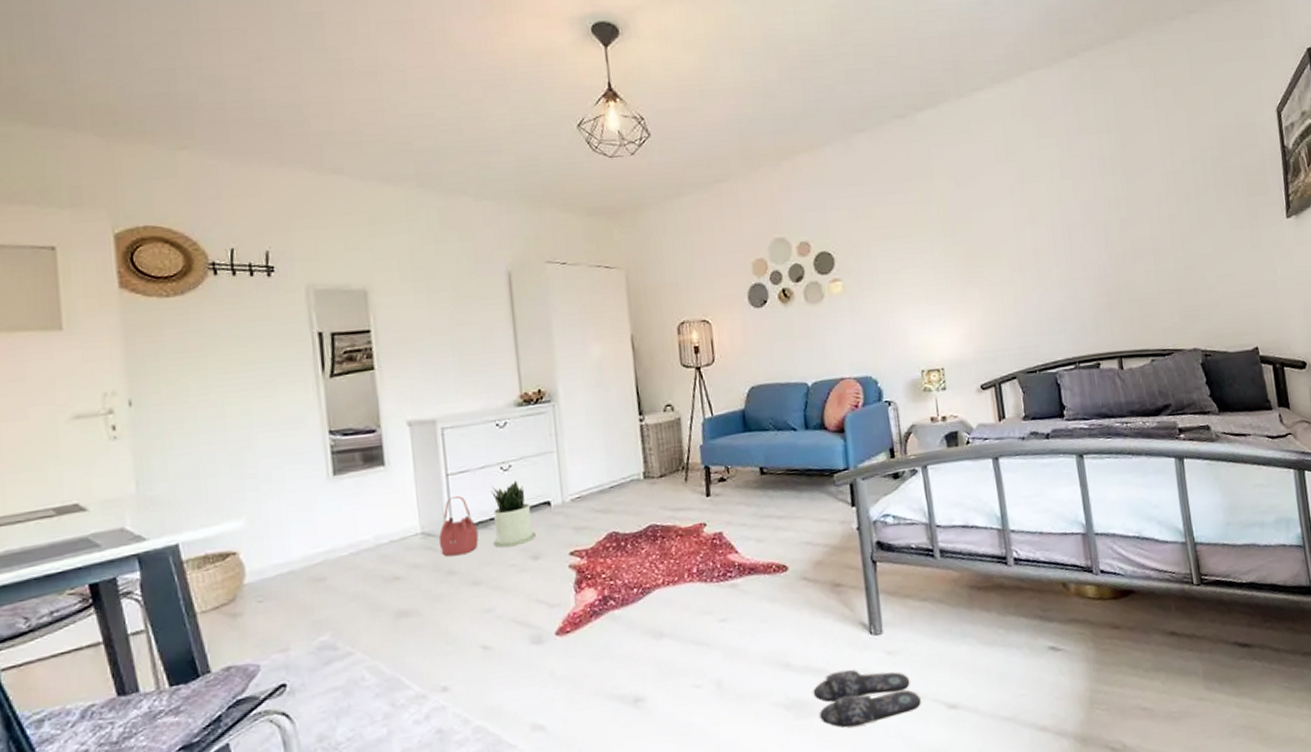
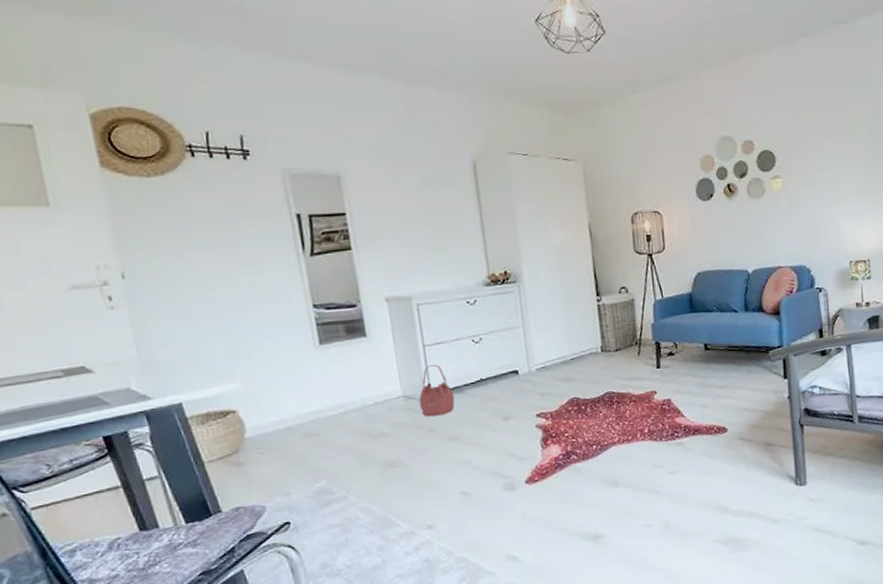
planter: present [491,480,537,549] -> none [464,352,507,410]
slippers: present [814,669,921,727] -> none [747,513,836,559]

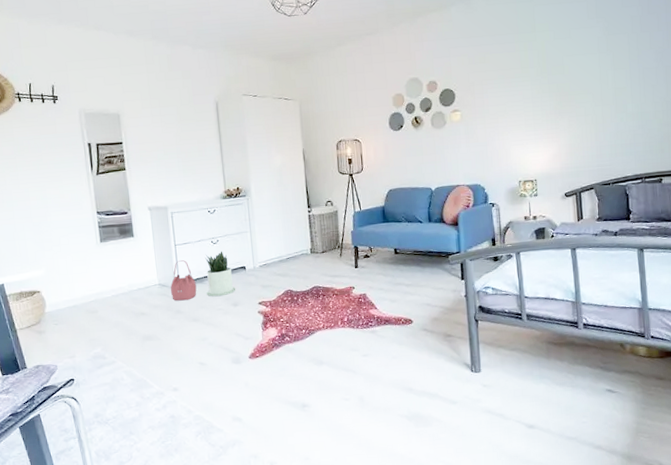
planter: none [464,352,507,410] -> present [205,251,236,297]

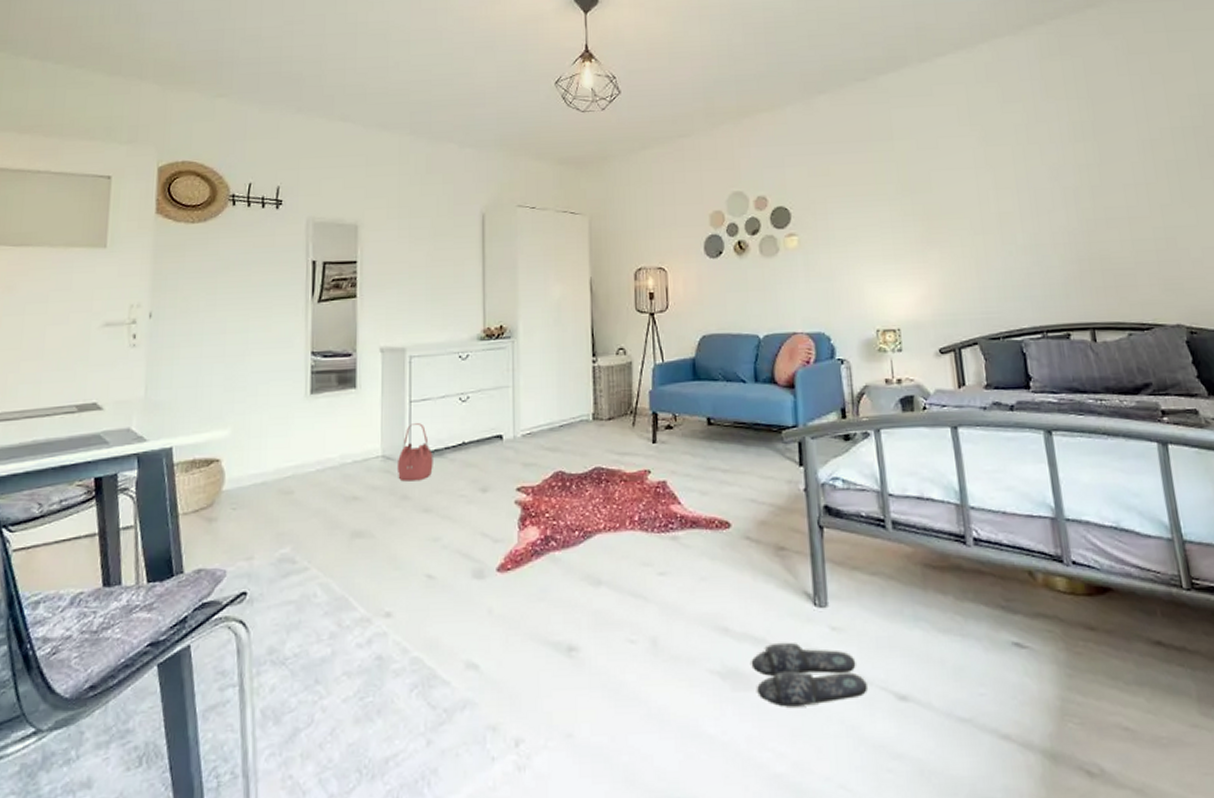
planter: present [205,251,236,297] -> none [445,412,487,478]
slippers: none [429,395,507,435] -> present [752,642,867,707]

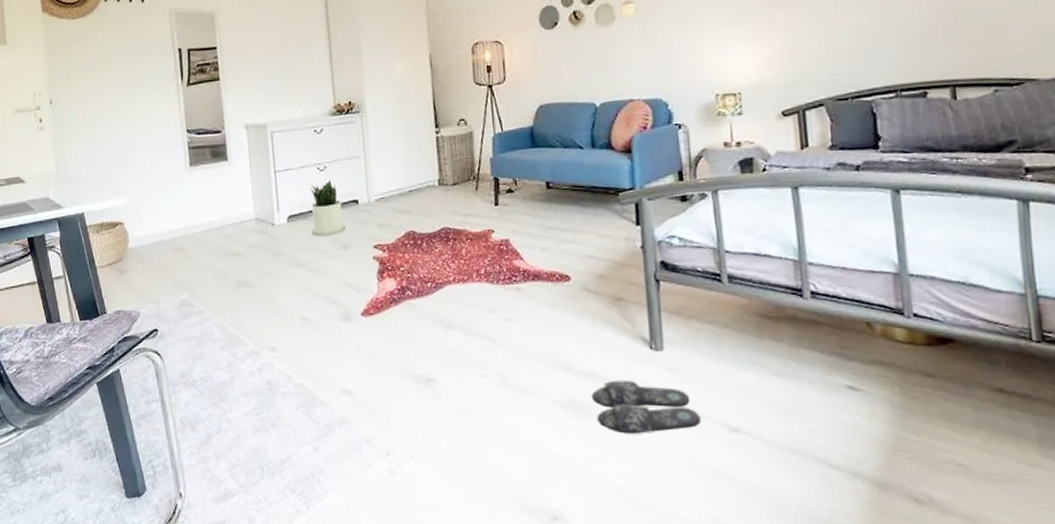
handbag: present [396,423,433,482] -> none [268,190,300,240]
planter: none [445,412,487,478] -> present [310,180,347,237]

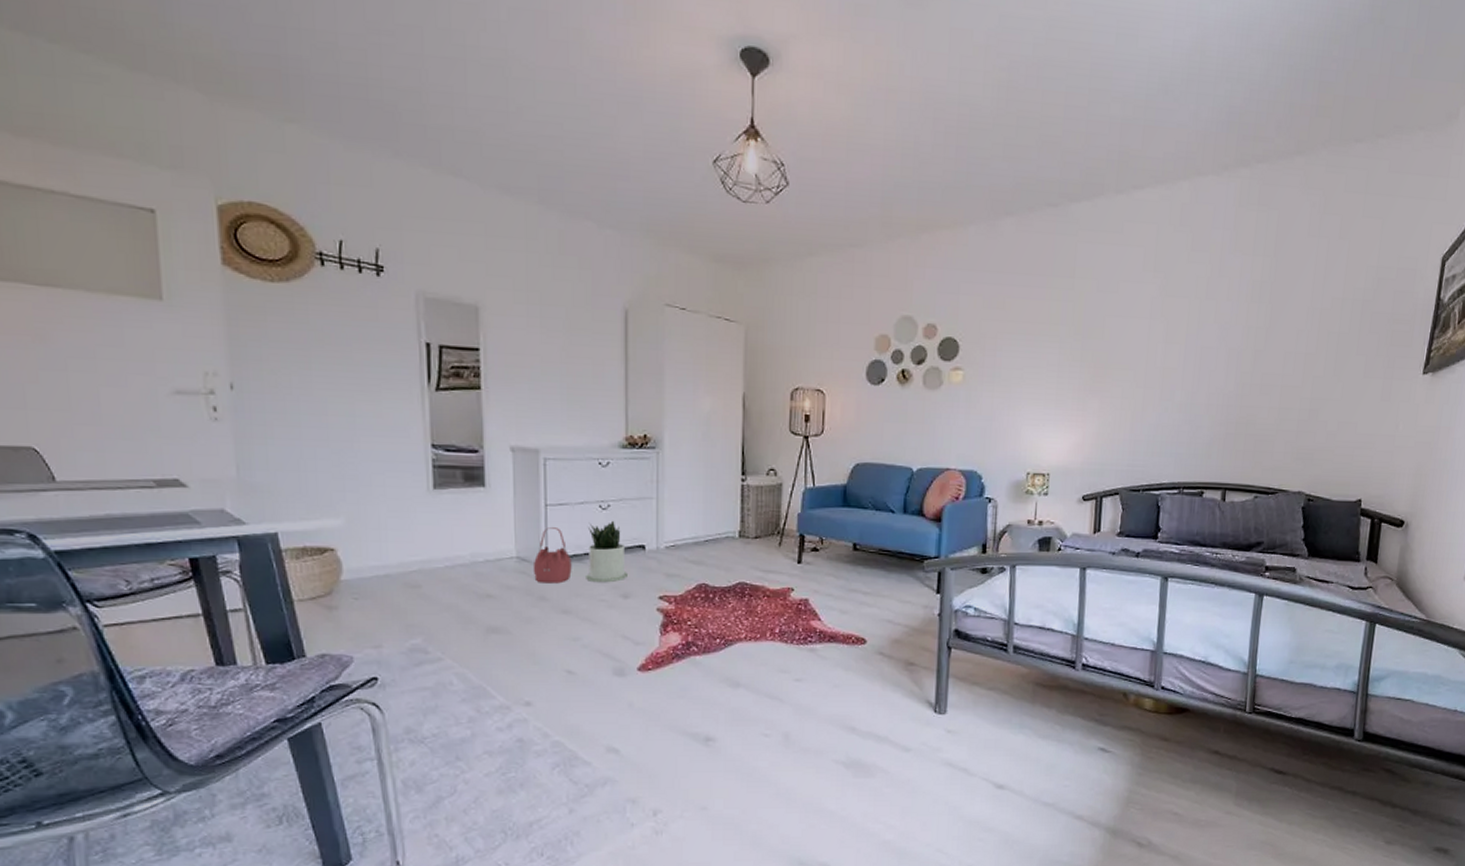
handbag: none [268,190,300,240] -> present [532,527,572,584]
slippers: present [592,379,701,434] -> none [874,740,972,791]

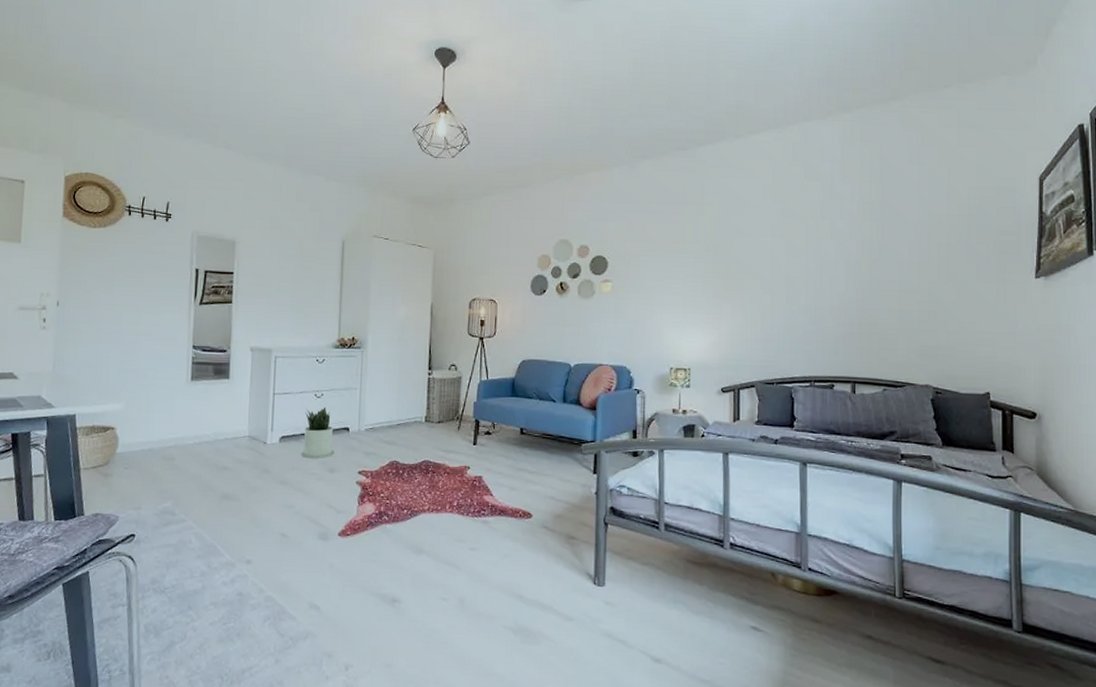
handbag: present [532,527,572,584] -> none [260,412,291,459]

